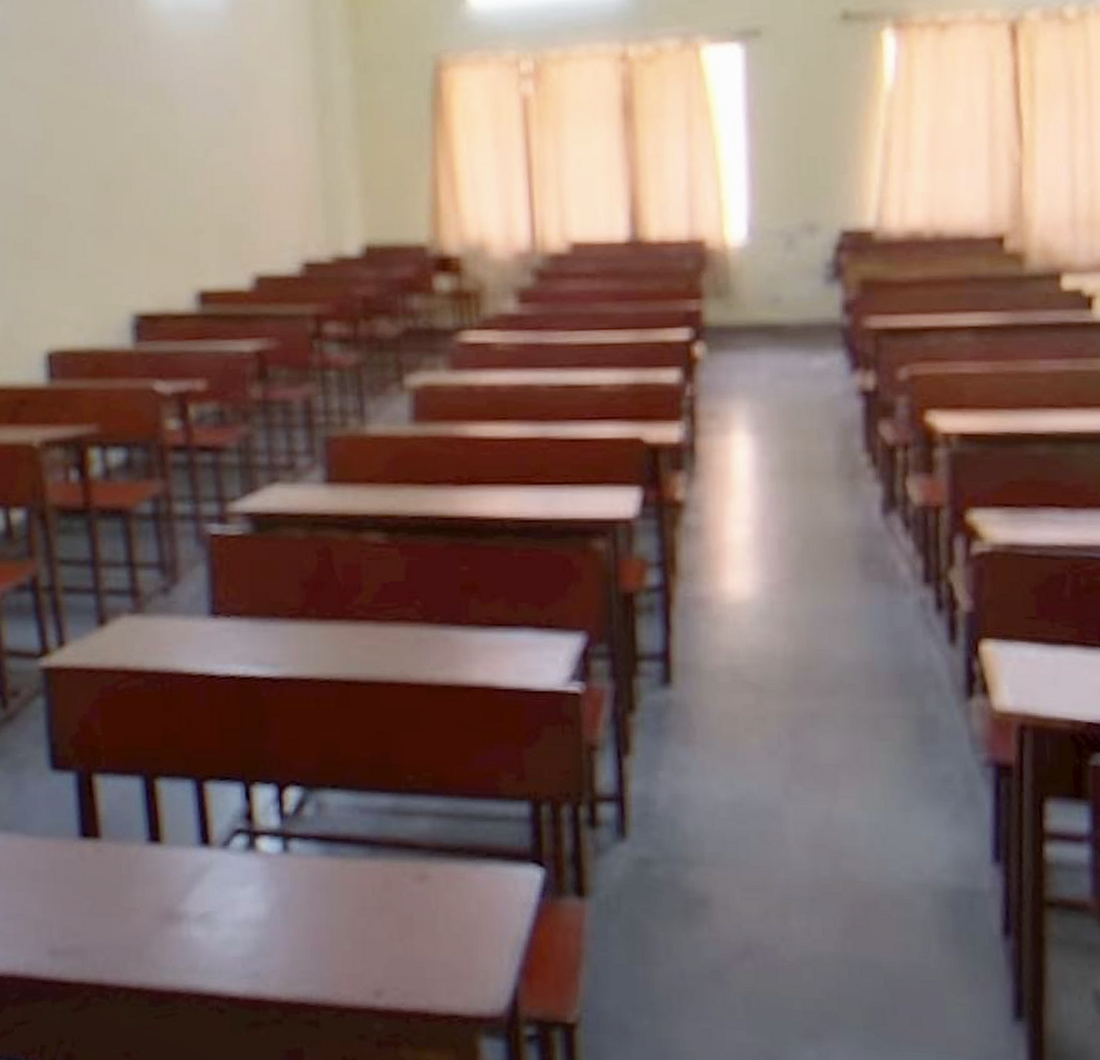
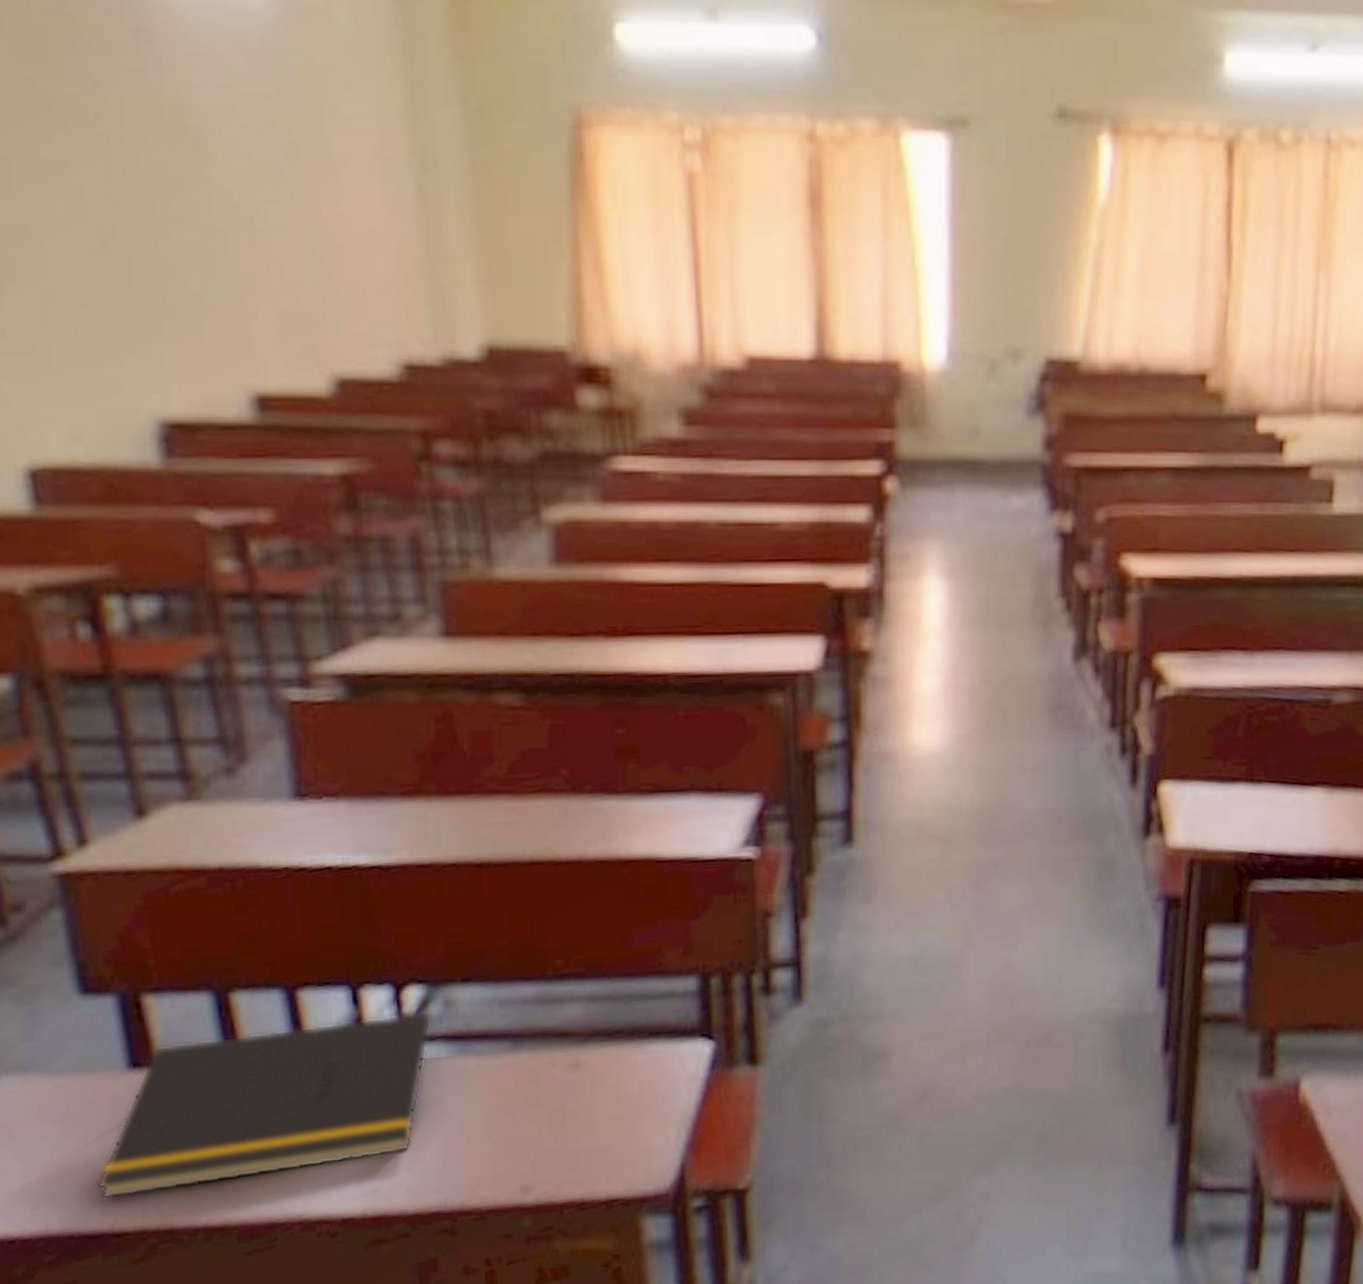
notepad: none [51,811,306,951] -> present [97,1011,432,1200]

